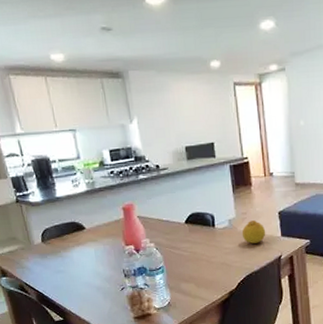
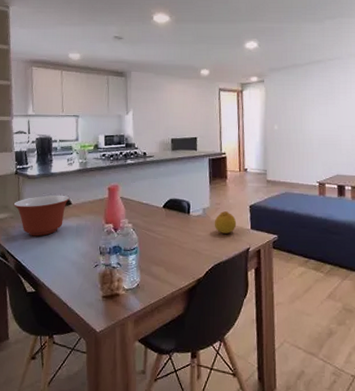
mixing bowl: none [21,221,82,266] -> present [13,195,70,237]

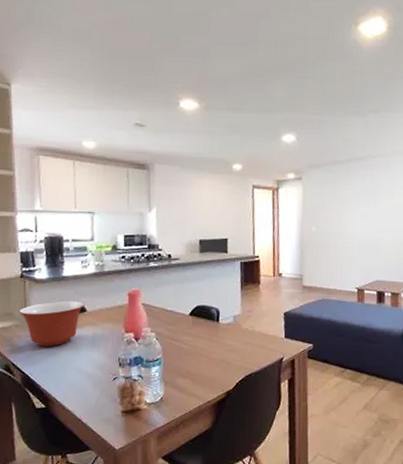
fruit: present [214,211,237,234] -> none [245,319,270,343]

